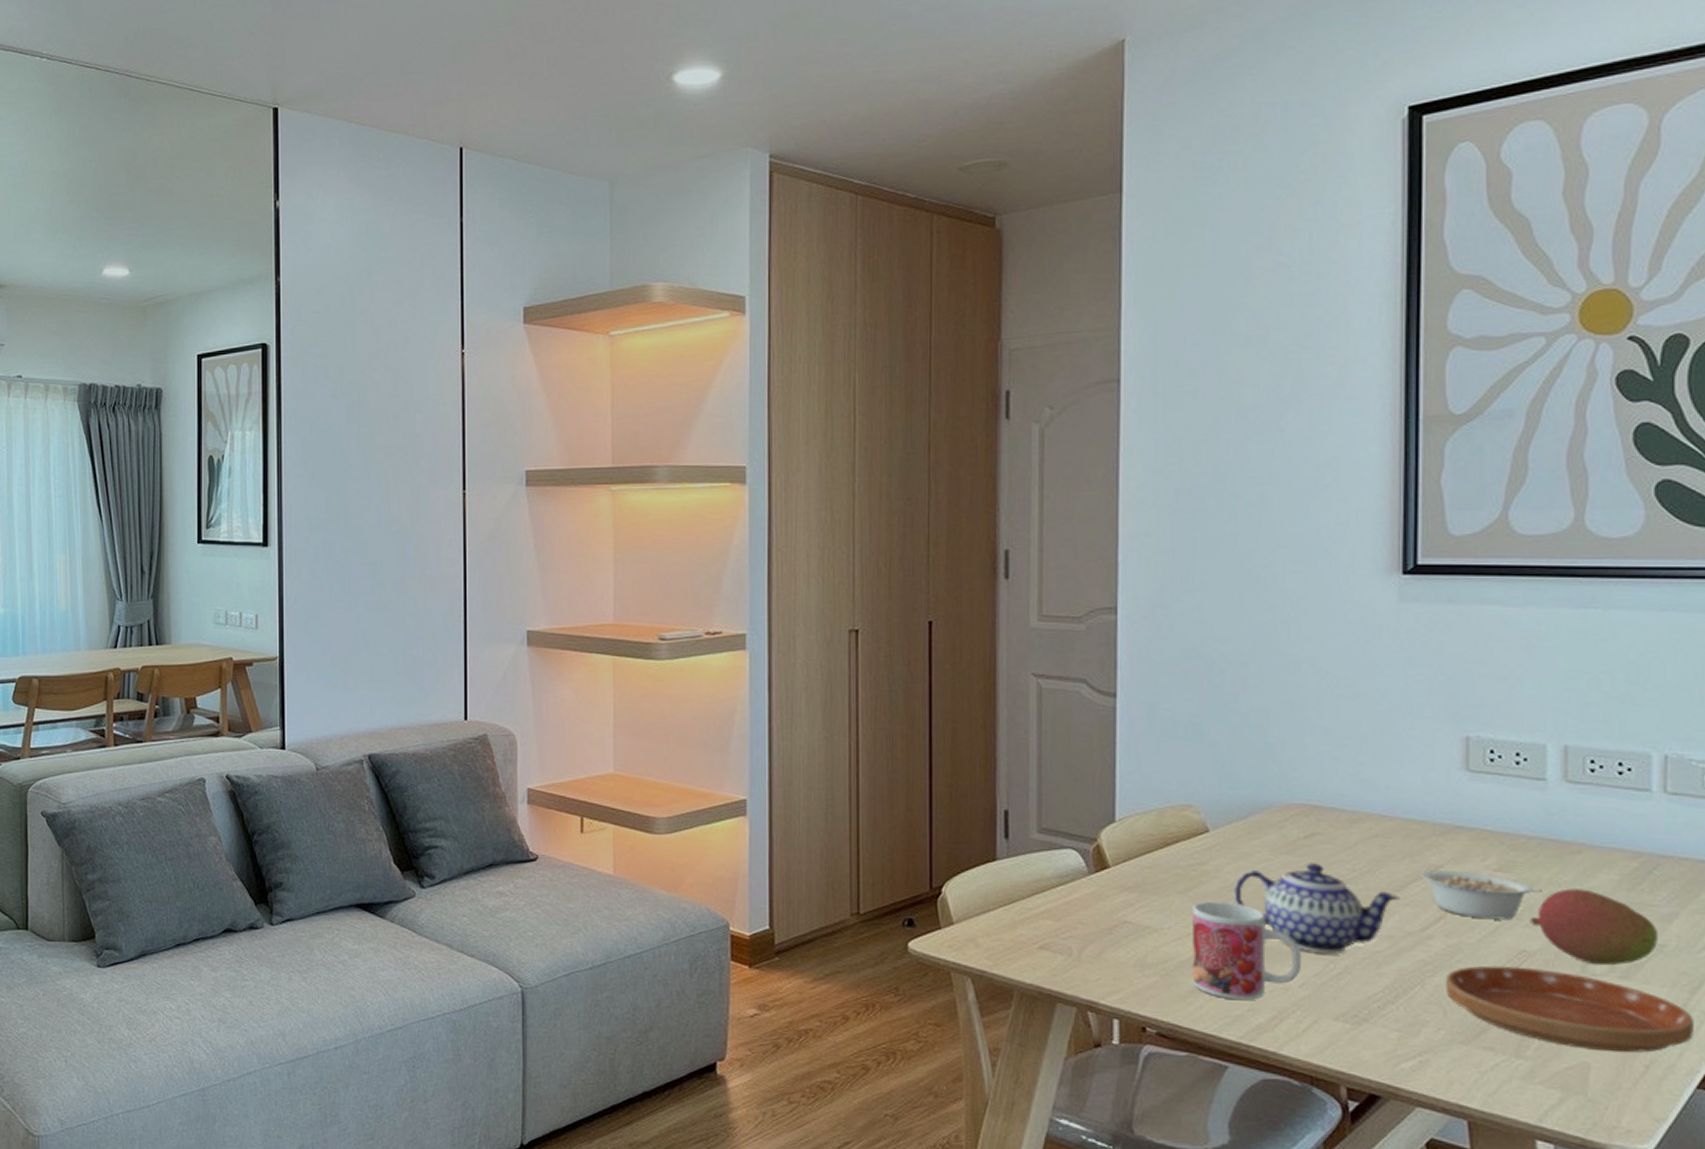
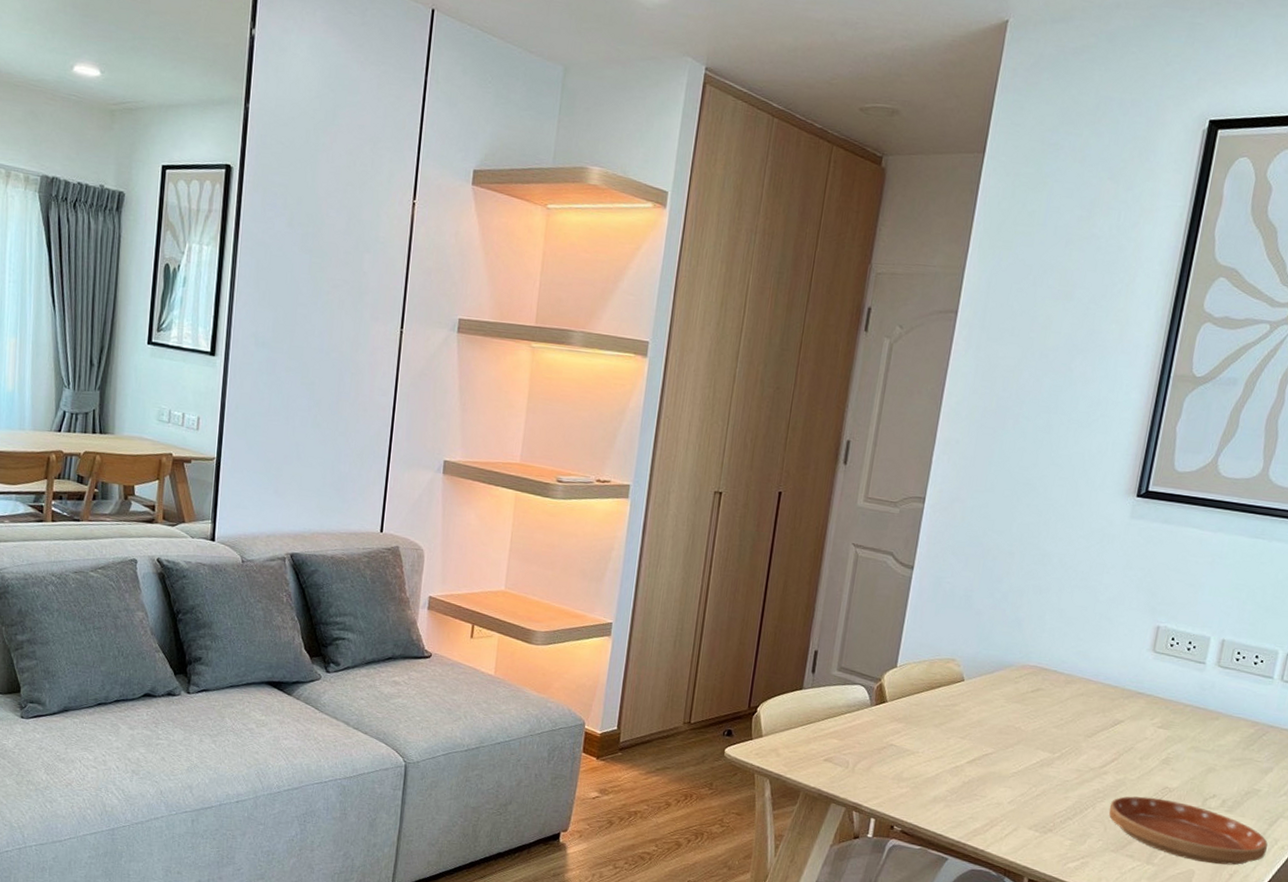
mug: present [1191,901,1301,1001] -> none [933,734,1014,811]
teapot: present [1234,863,1400,955] -> none [973,711,1090,781]
legume: present [1420,870,1542,920] -> none [1107,723,1187,764]
fruit: present [1529,888,1657,966] -> none [1174,744,1257,802]

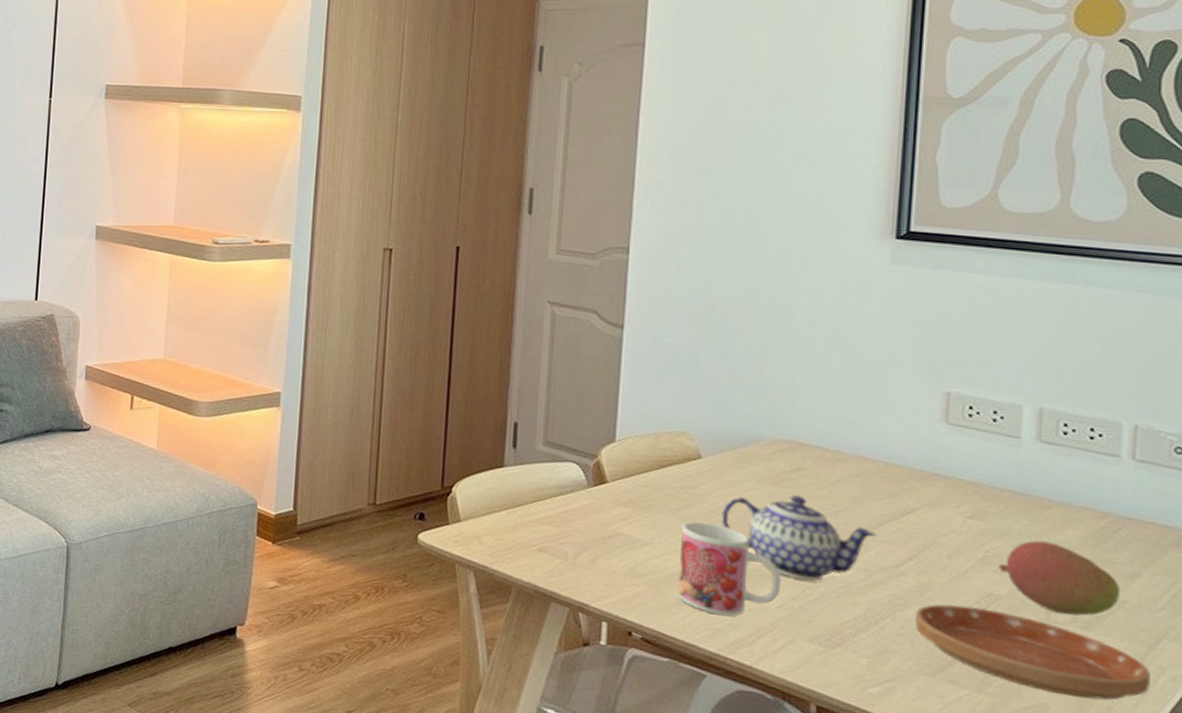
mug: none [933,734,1014,811] -> present [677,521,781,616]
teapot: none [973,711,1090,781] -> present [721,495,877,581]
fruit: none [1174,744,1257,802] -> present [998,540,1120,616]

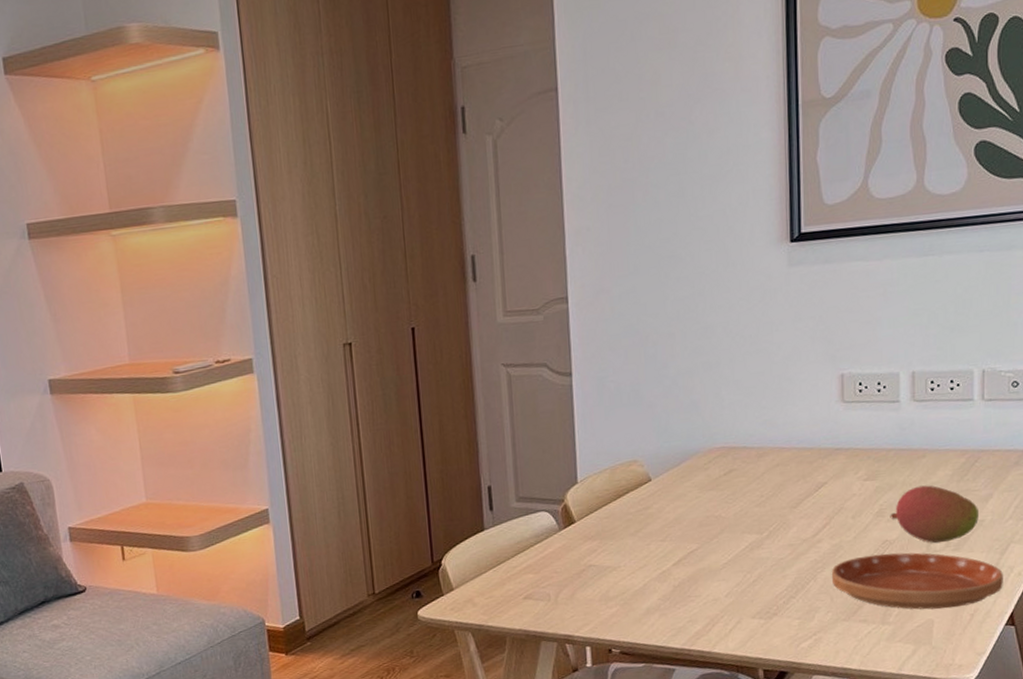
mug: present [677,521,781,616] -> none [642,536,726,615]
teapot: present [721,495,877,581] -> none [673,494,797,568]

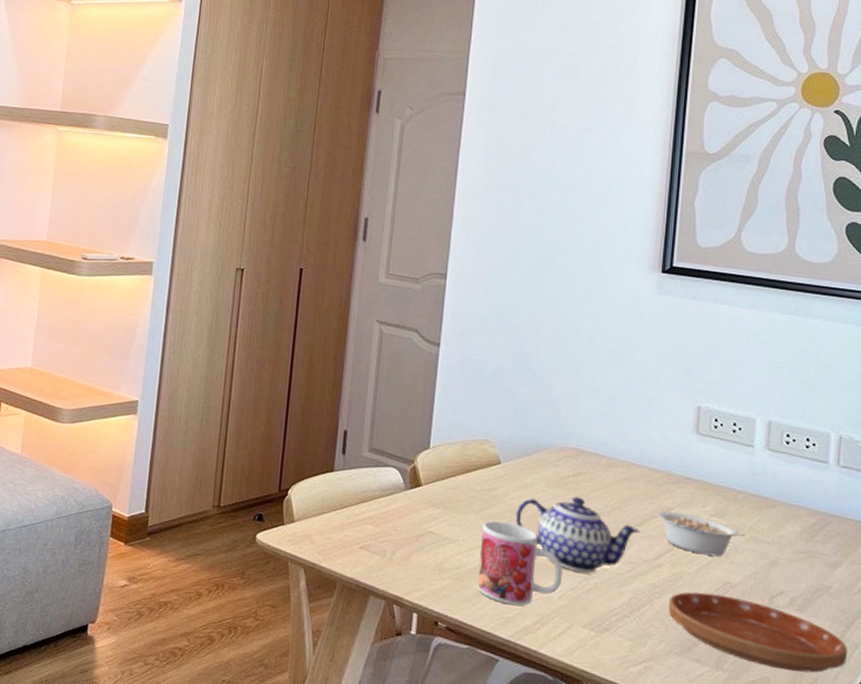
mug: none [642,536,726,615] -> present [477,520,562,606]
teapot: none [673,494,797,568] -> present [515,496,640,573]
legume: none [811,483,898,521] -> present [656,511,745,557]
fruit: present [890,485,979,543] -> none [734,535,826,600]

